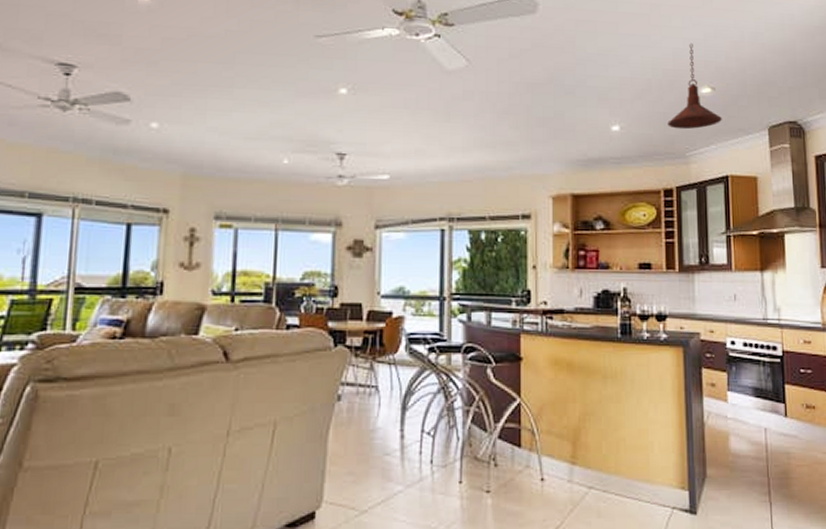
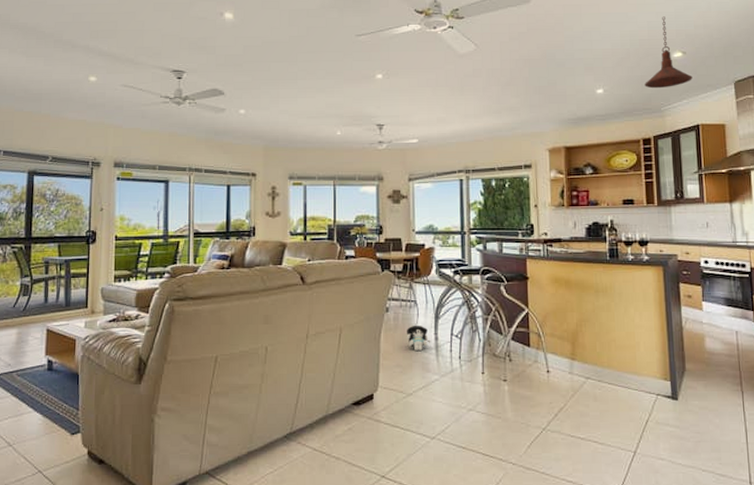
plush toy: none [362,418,395,453] -> present [406,325,431,351]

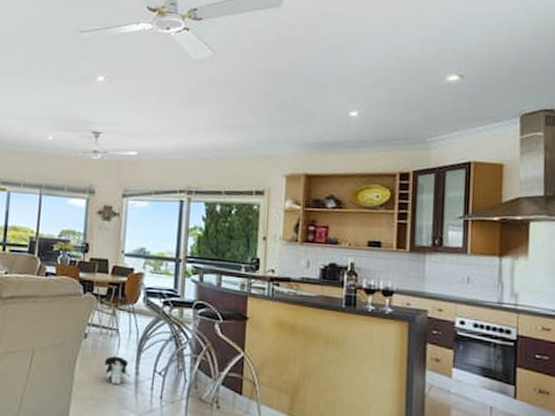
pendant light: present [645,16,693,89] -> none [409,32,469,116]

